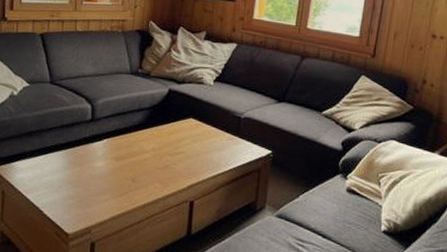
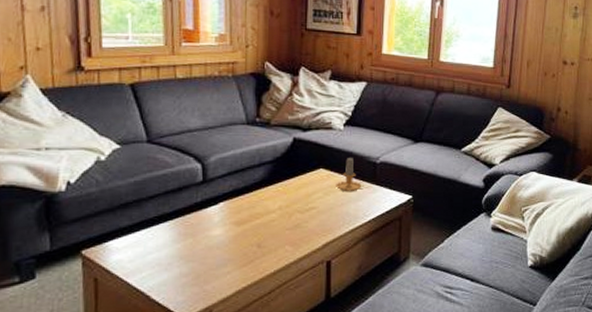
candle: none [203,110,229,142] -> present [336,157,365,192]

